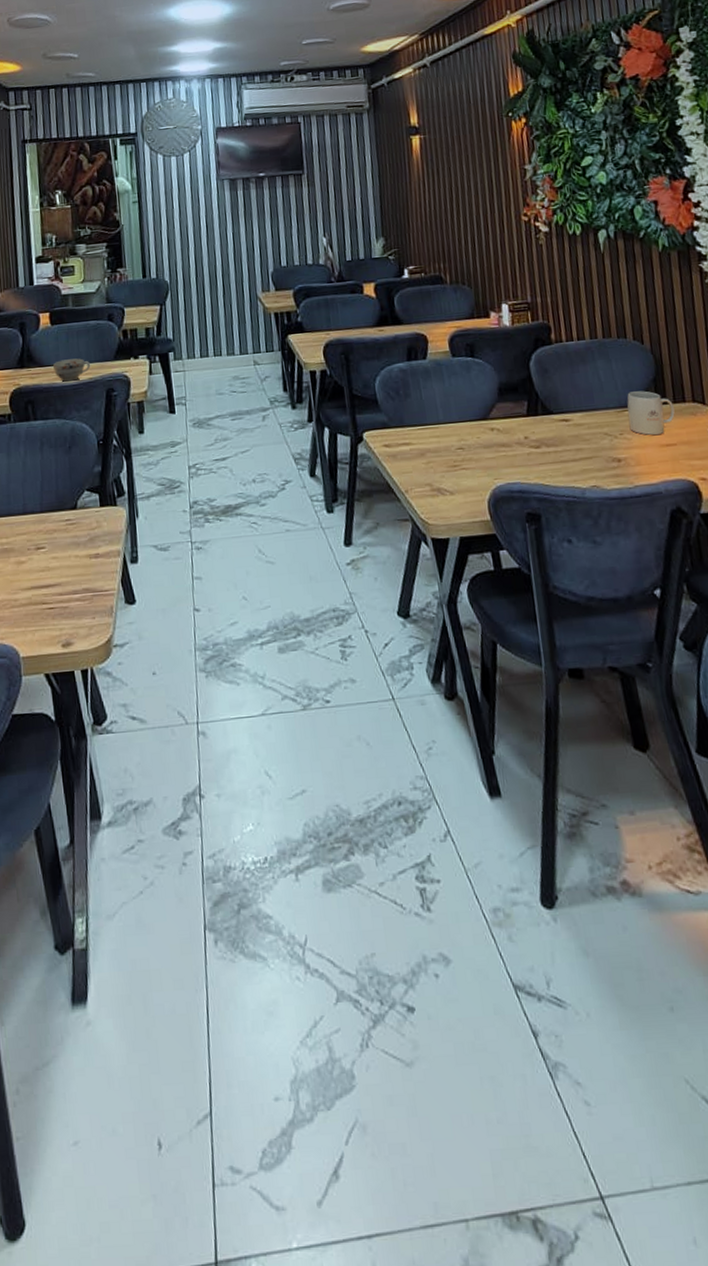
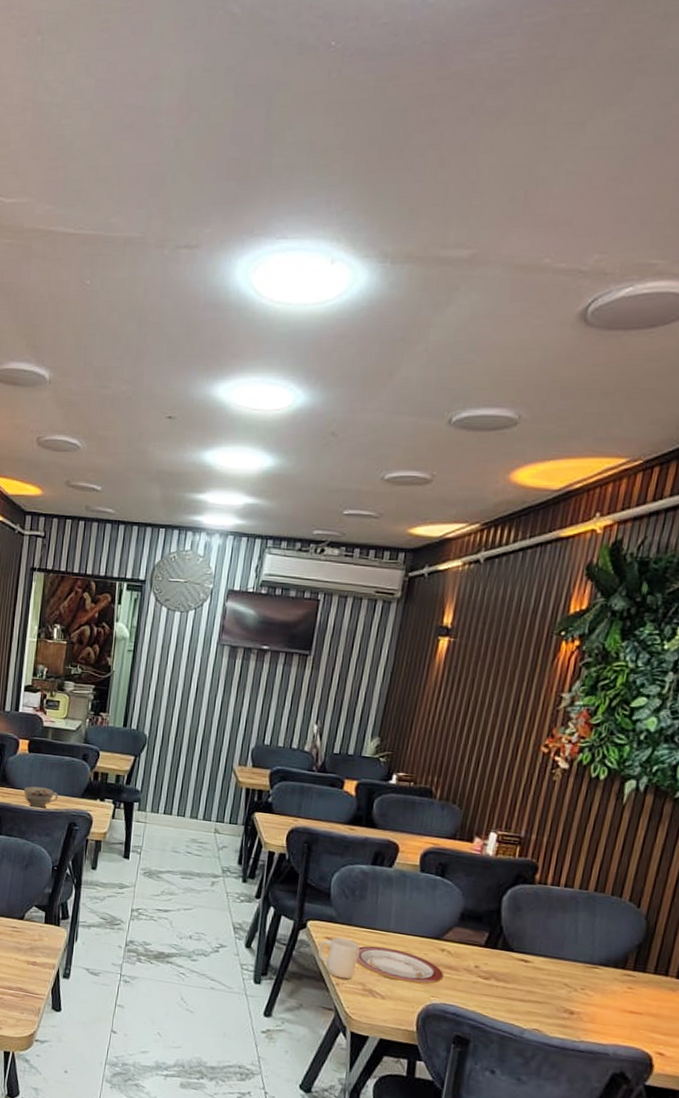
cup: none [379,441,420,485] -> present [318,937,360,979]
plate: none [416,439,501,473] -> present [356,946,444,985]
mug: present [626,390,676,436] -> none [594,951,654,1001]

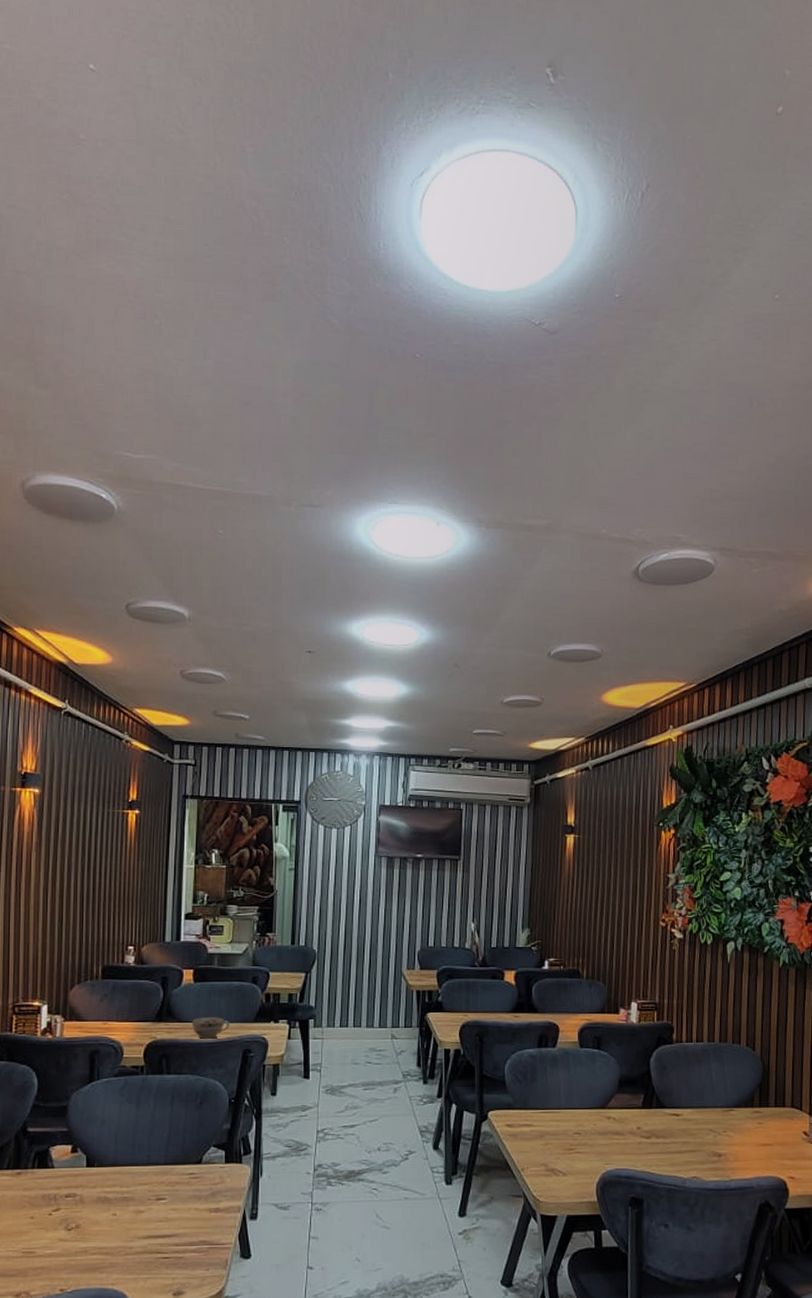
cup: present [318,937,360,979] -> none [501,1123,538,1163]
plate: present [356,946,444,985] -> none [536,1125,613,1156]

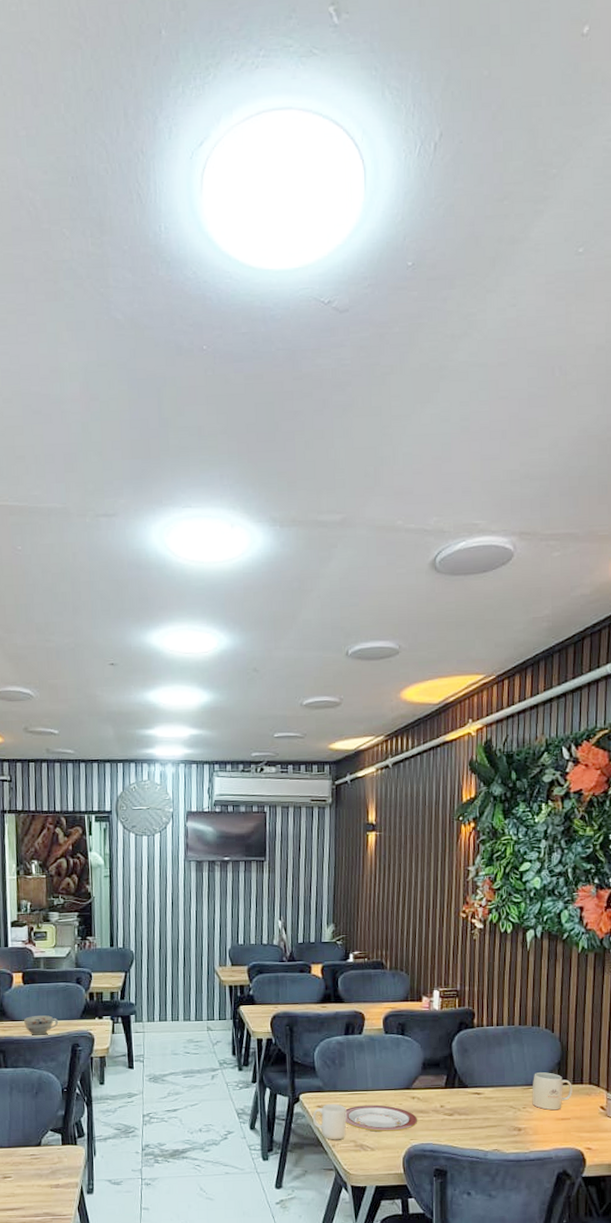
cup: none [501,1123,538,1163] -> present [312,1104,347,1140]
plate: none [536,1125,613,1156] -> present [345,1104,418,1133]
mug: none [732,1093,775,1135] -> present [532,1072,573,1111]

